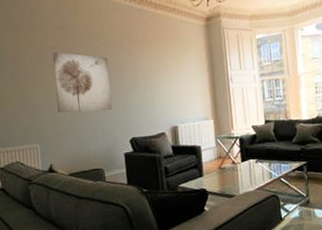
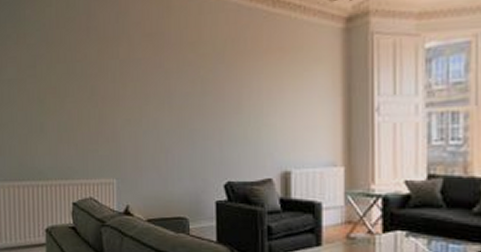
wall art: present [52,52,113,113] -> none [137,65,205,143]

